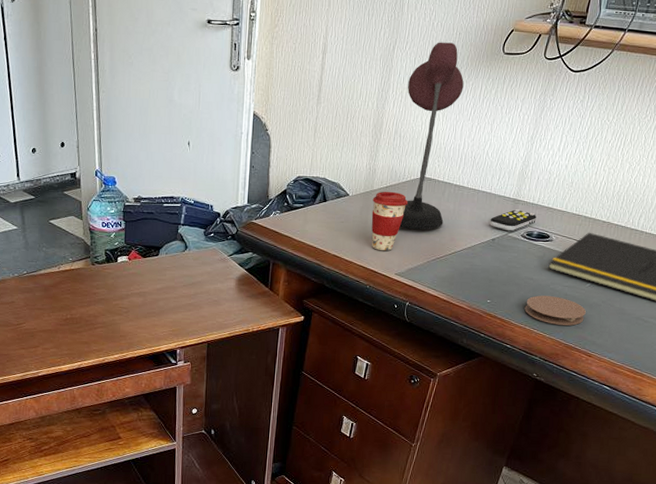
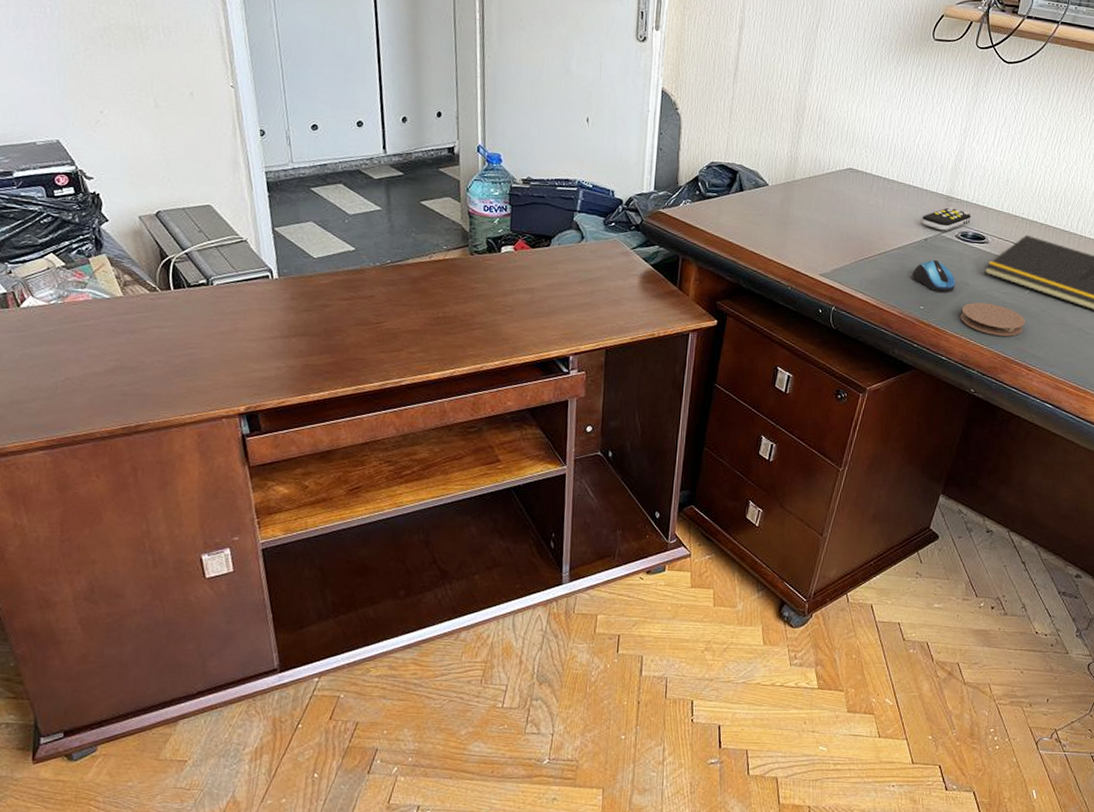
coffee cup: present [371,191,409,251] -> none [793,182,834,249]
desk lamp: present [399,42,464,230] -> none [824,23,892,227]
computer mouse: none [480,257,521,287] -> present [912,259,956,292]

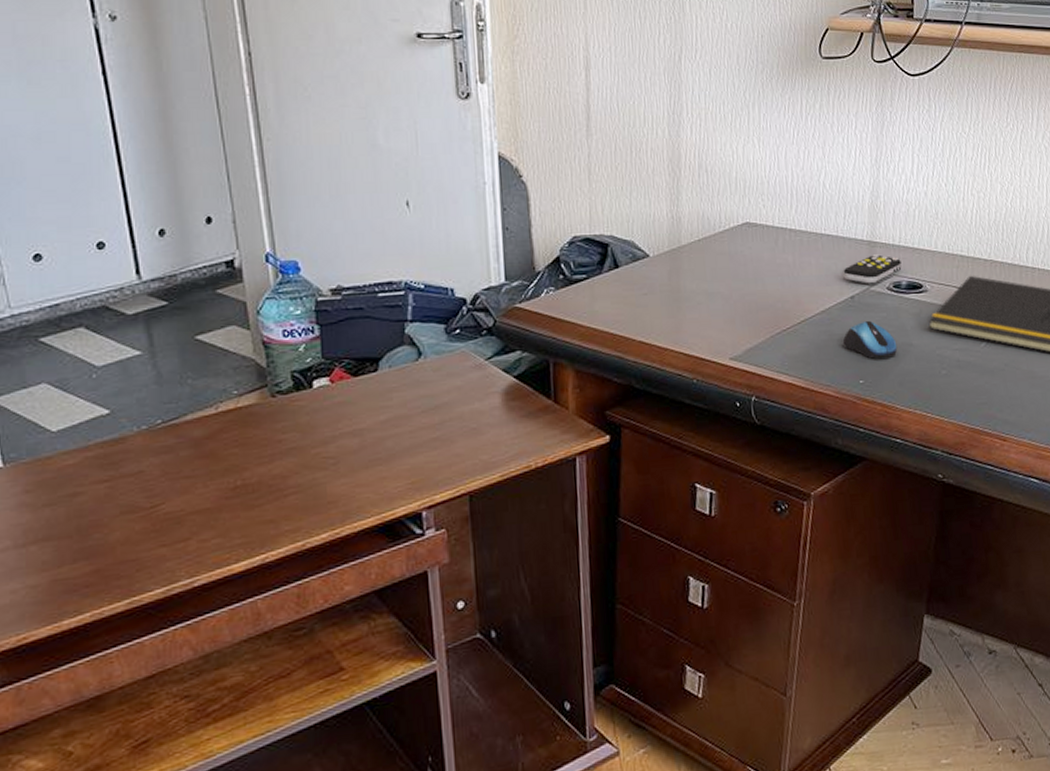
coaster: present [960,302,1025,337] -> none [909,364,988,403]

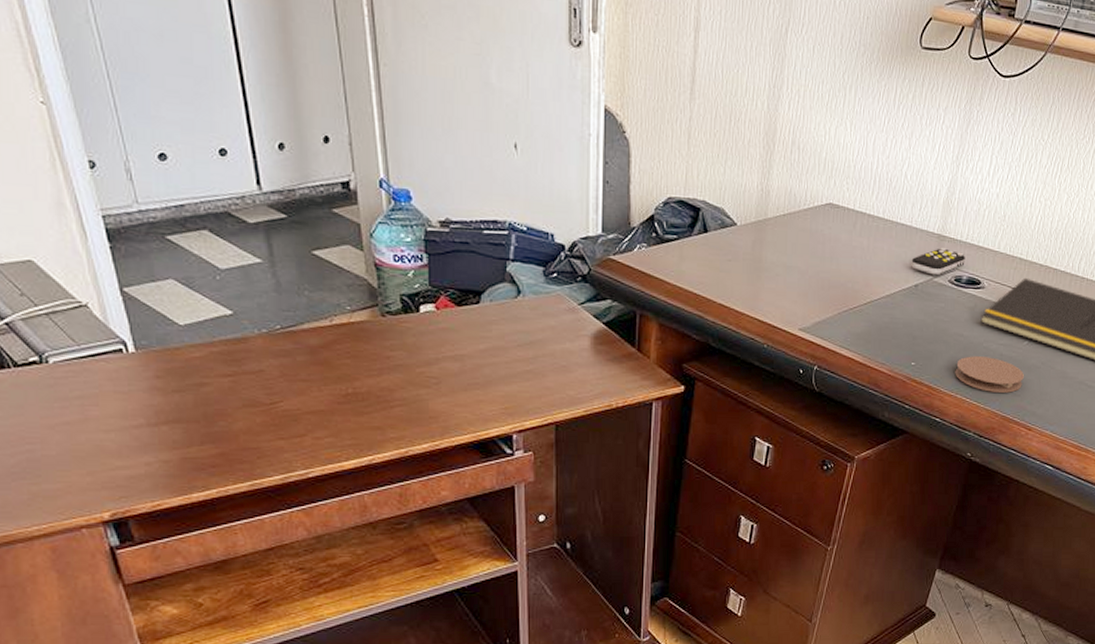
computer mouse: present [842,320,898,359] -> none [901,308,950,345]
coaster: none [909,364,988,403] -> present [955,356,1024,393]

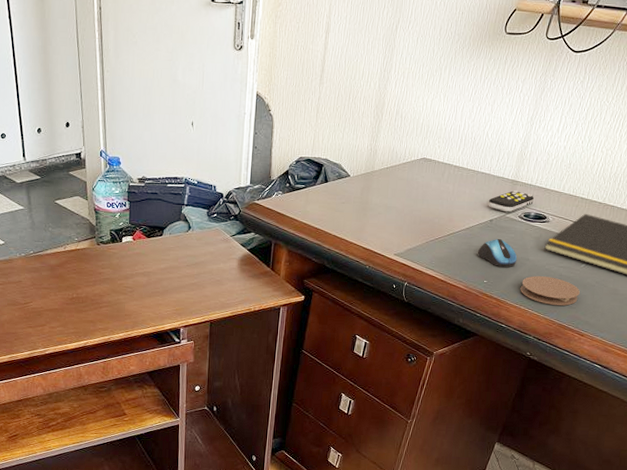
computer mouse: none [901,308,950,345] -> present [477,238,518,267]

